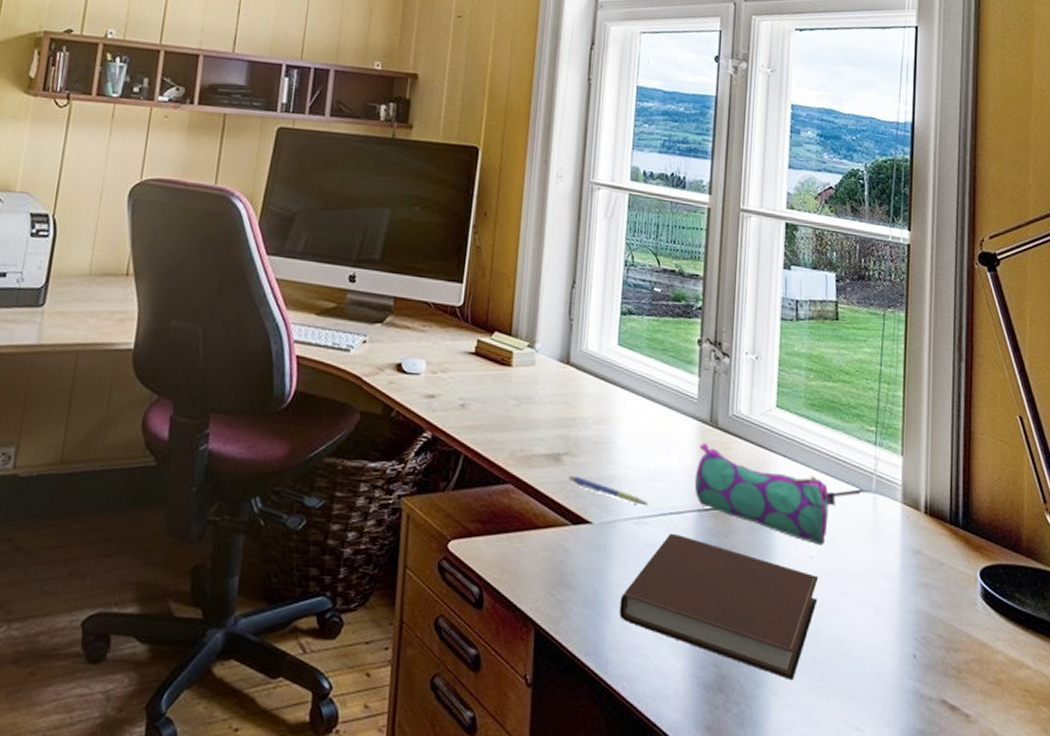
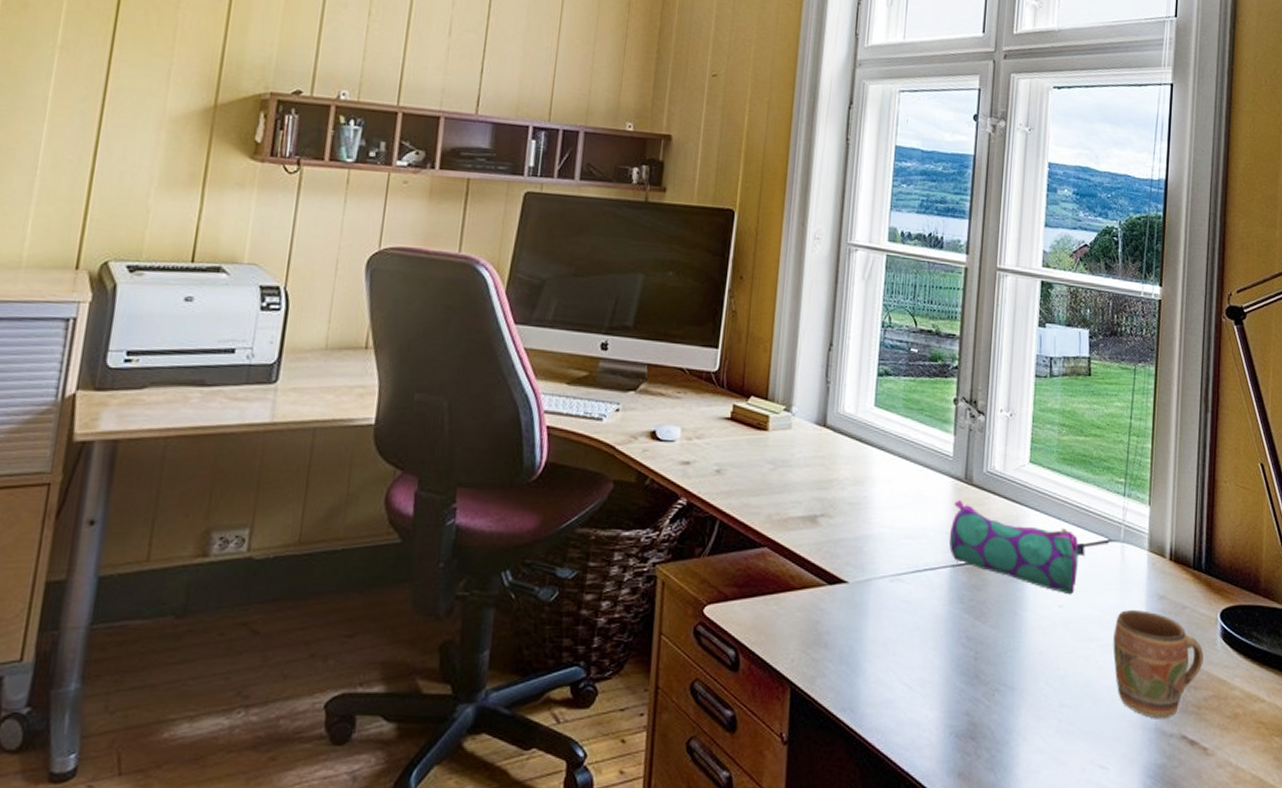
pen: present [568,475,649,506] -> none [825,536,905,564]
notebook: present [619,533,819,681] -> none [874,589,1068,725]
mug: none [866,564,963,681] -> present [1113,610,1204,719]

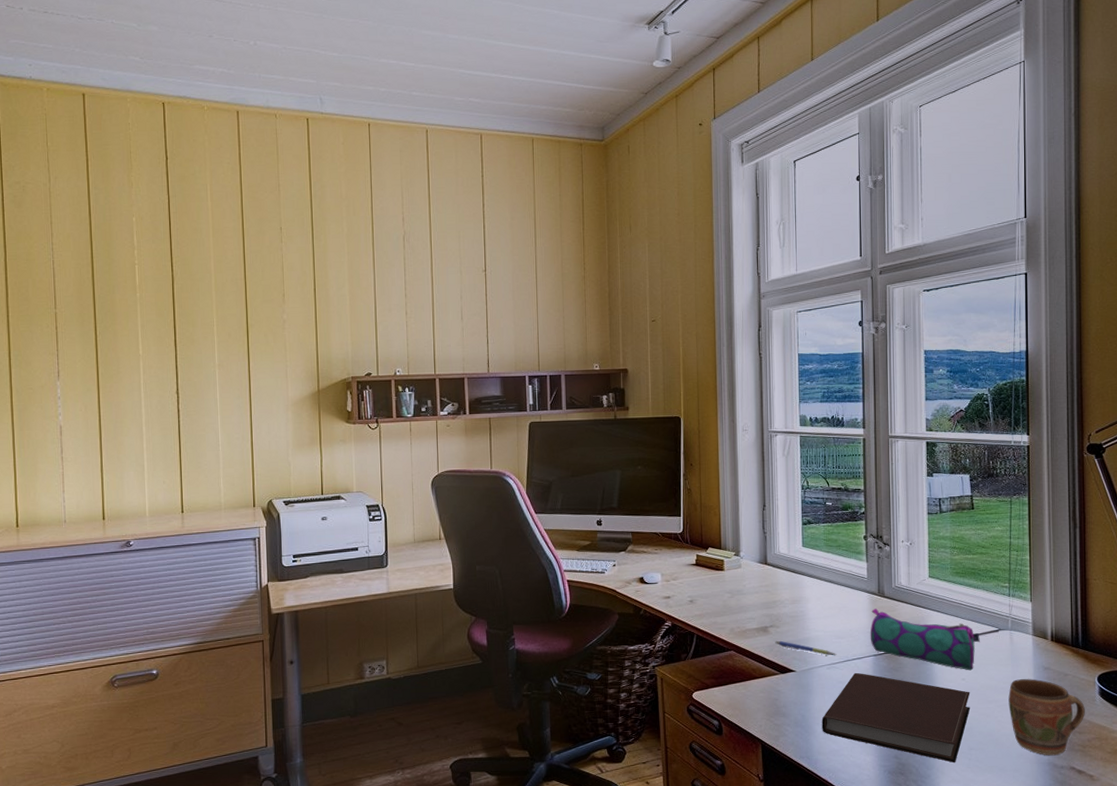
pen: none [825,536,905,564] -> present [775,640,837,656]
notebook: none [874,589,1068,725] -> present [822,672,971,763]

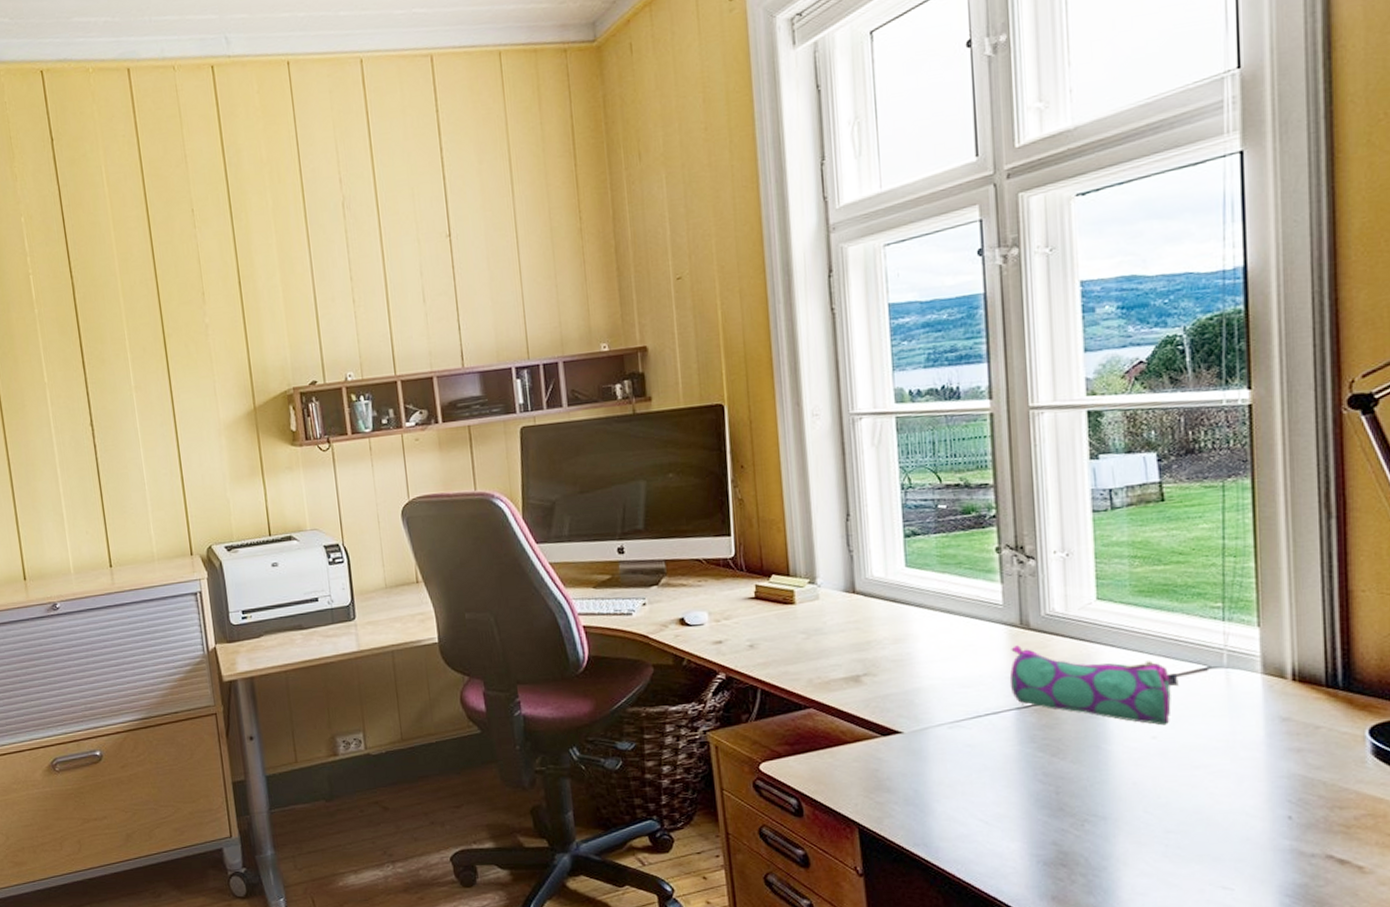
pen: present [775,640,837,656] -> none [871,692,962,711]
notebook: present [822,672,971,763] -> none [943,732,1166,851]
mug: present [1008,679,1085,756] -> none [1225,734,1349,840]

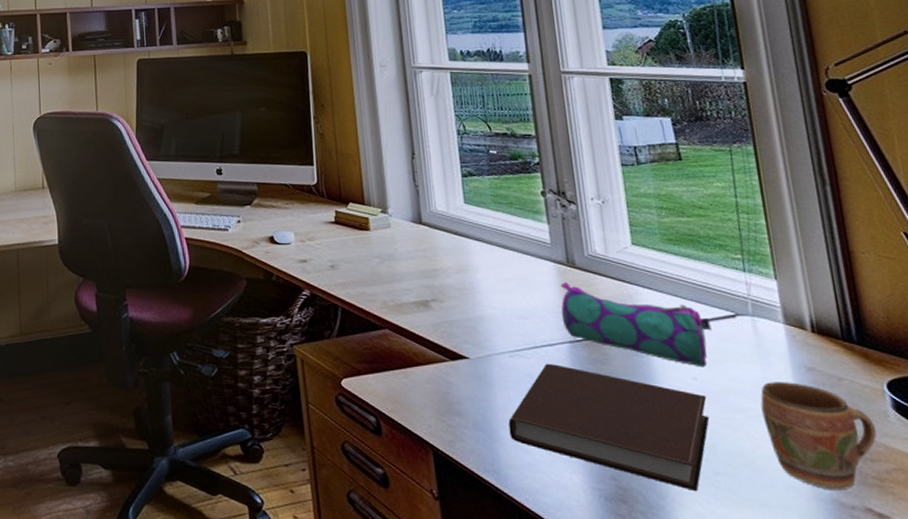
notebook: none [943,732,1166,851] -> present [508,363,710,492]
mug: none [1225,734,1349,840] -> present [760,382,877,491]

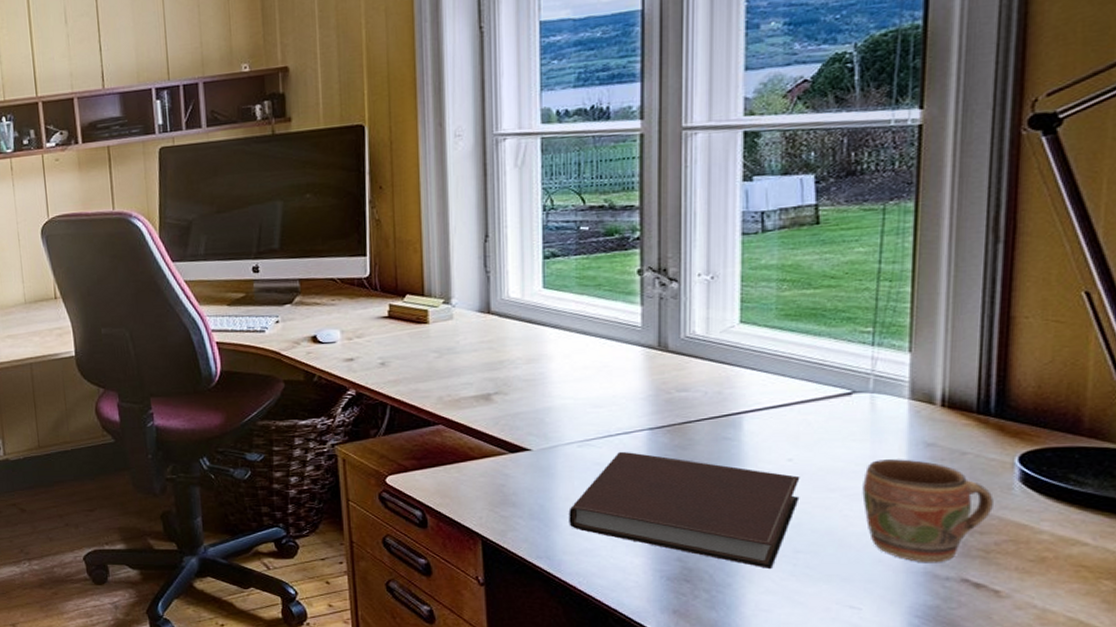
pencil case: present [560,282,712,368] -> none [643,367,820,448]

